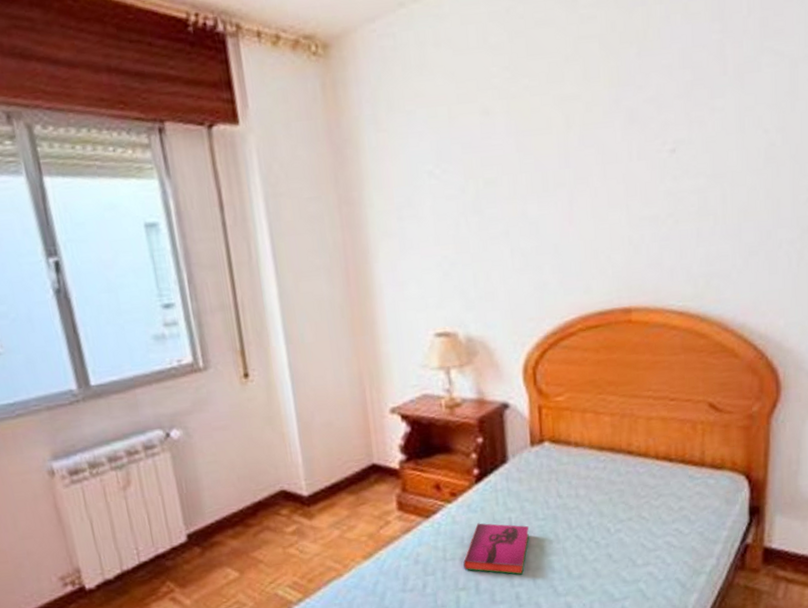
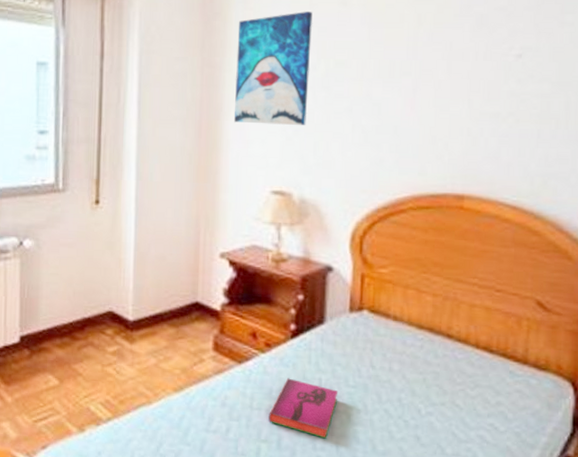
wall art: none [373,126,462,264] -> present [233,12,312,125]

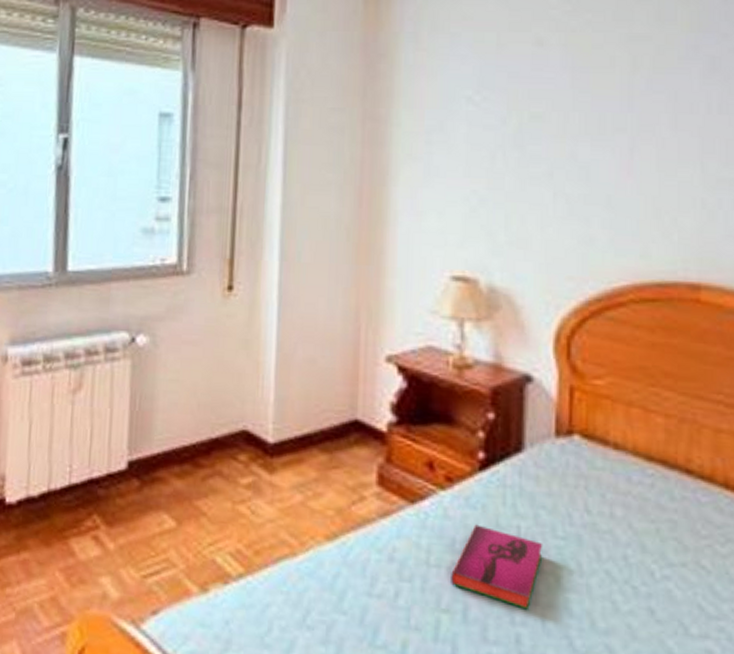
wall art: present [233,12,312,125] -> none [403,53,500,193]

